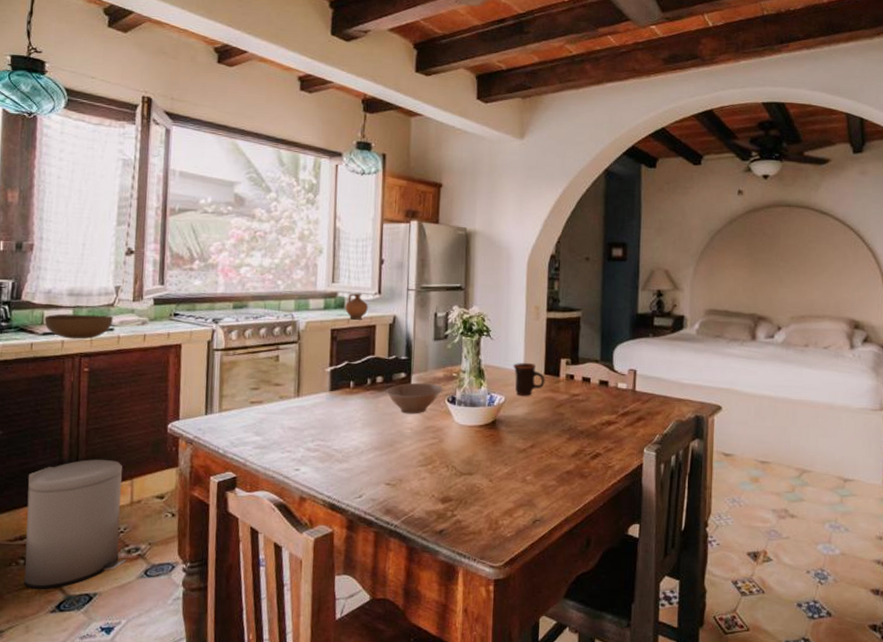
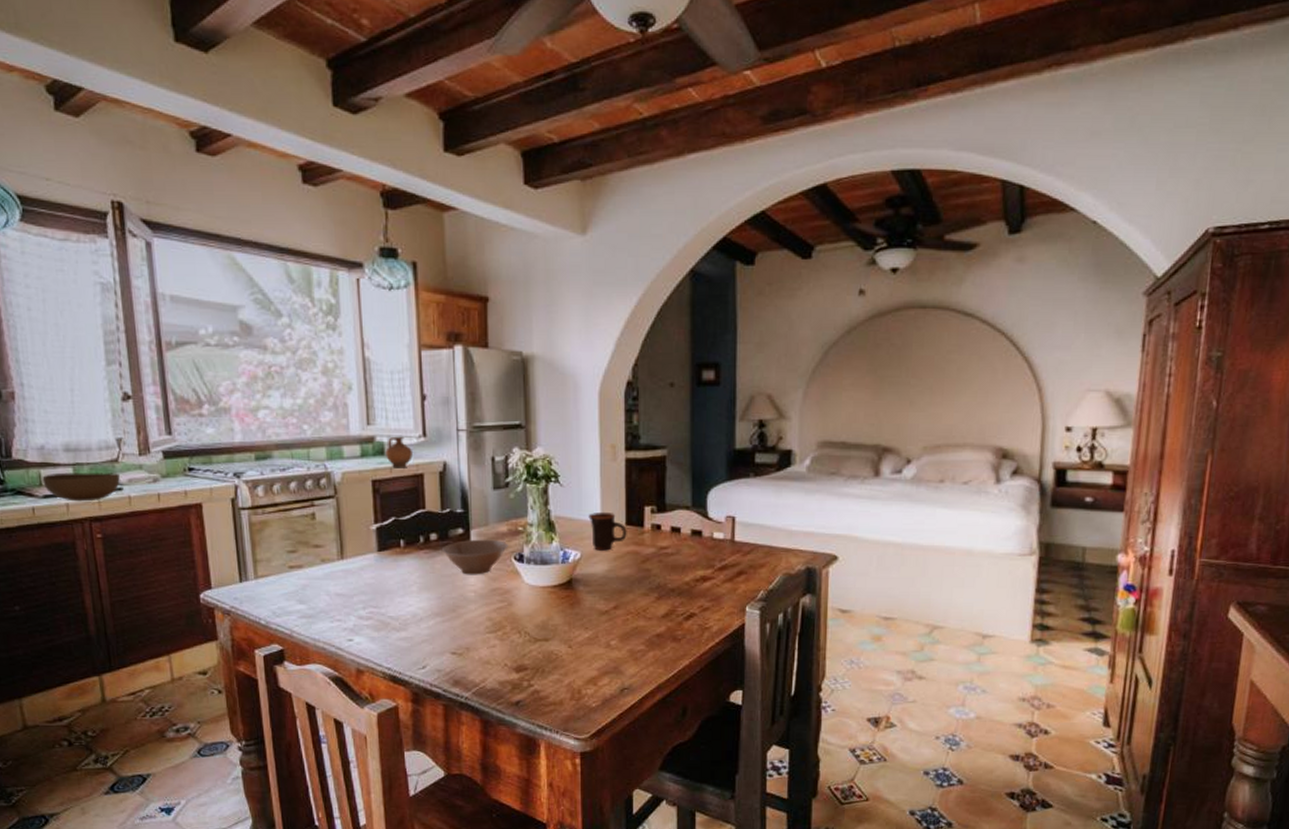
pedal bin: present [23,459,126,589] -> none [56,634,176,771]

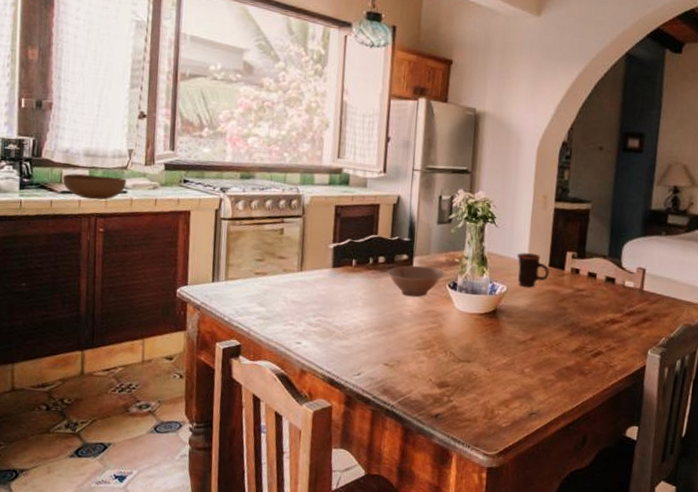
ceramic jug: present [385,436,413,468] -> none [350,170,373,198]

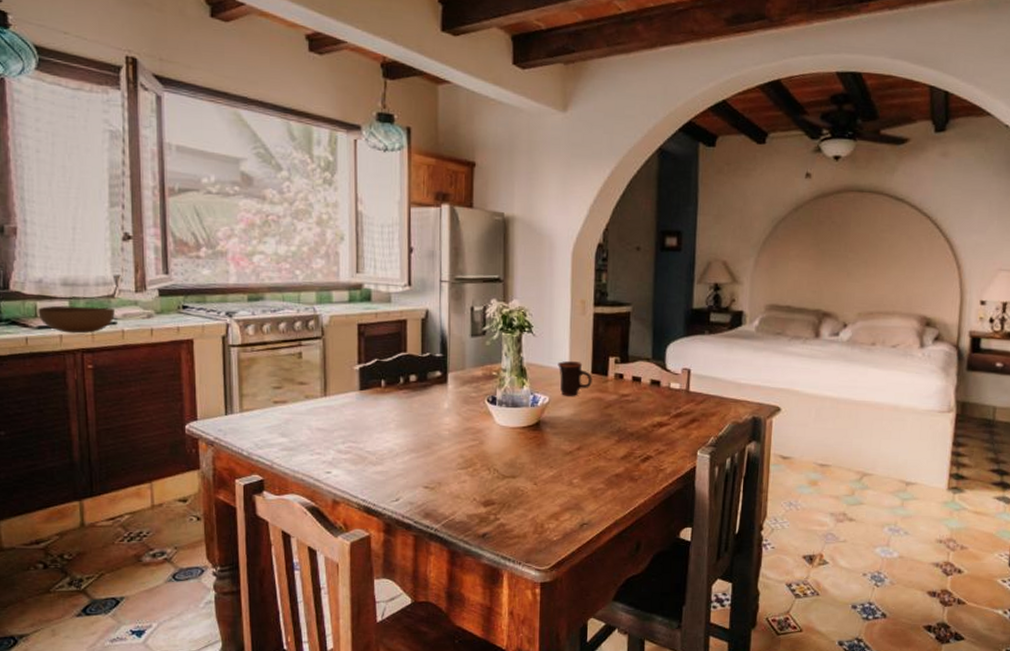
bowl: present [386,265,445,297] -> none [419,381,483,415]

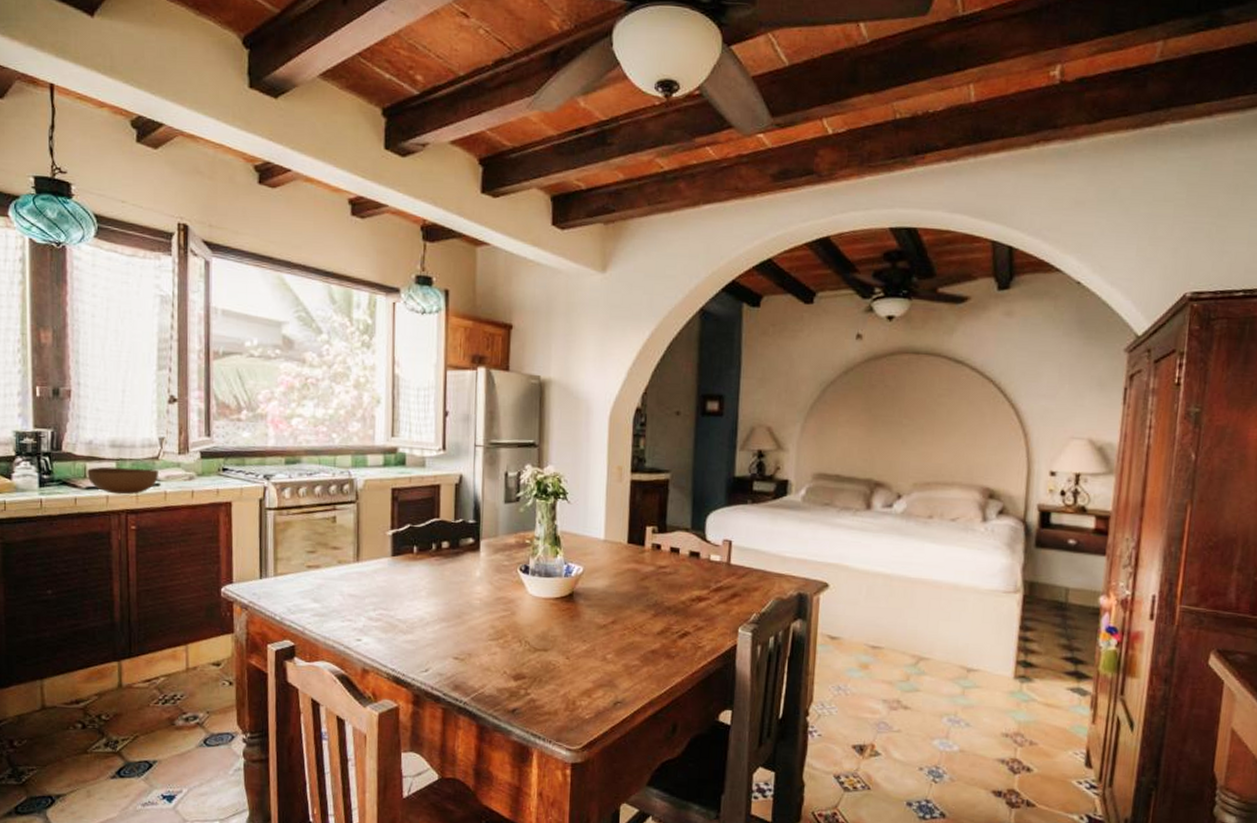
mug: present [557,360,592,396] -> none [592,529,629,567]

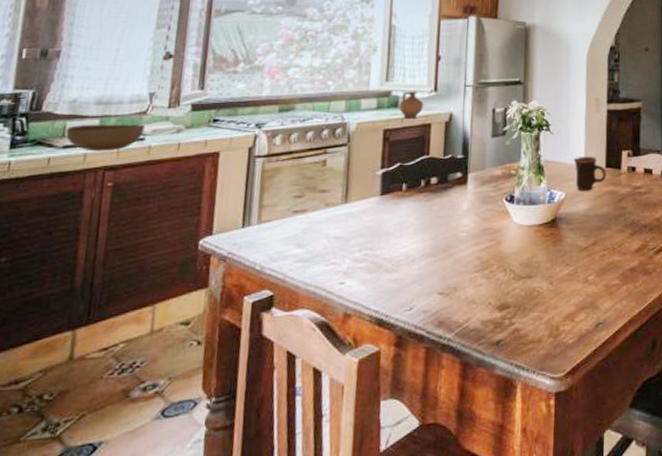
ceramic jug: none [406,448,432,479] -> present [399,91,423,119]
mug: none [592,529,629,567] -> present [573,156,607,191]

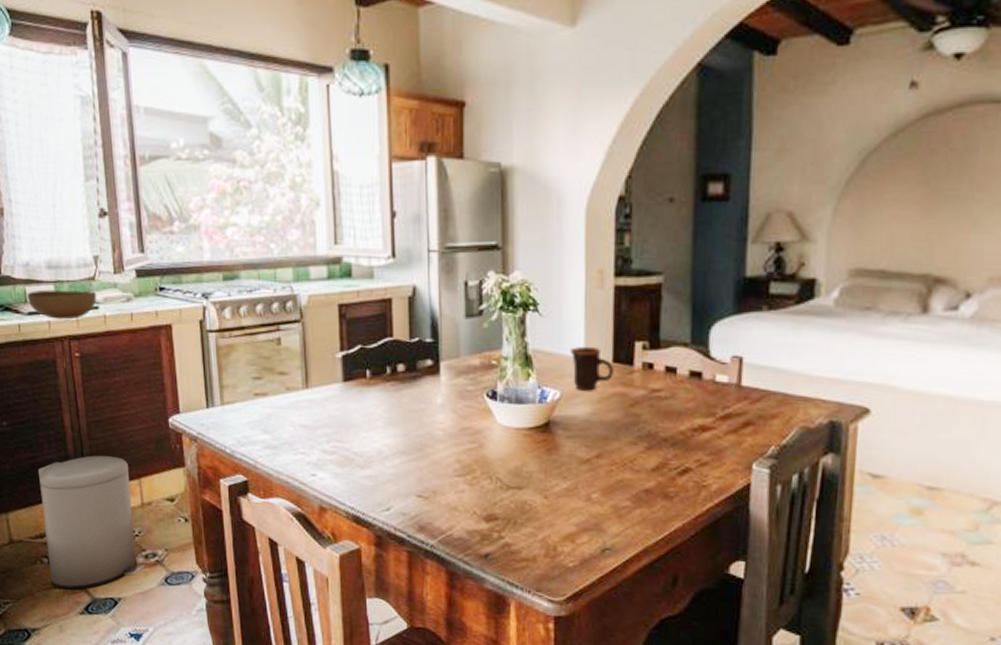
pedal bin: none [14,283,144,442] -> present [38,455,145,591]
ceramic jug: present [399,91,423,119] -> none [353,257,381,292]

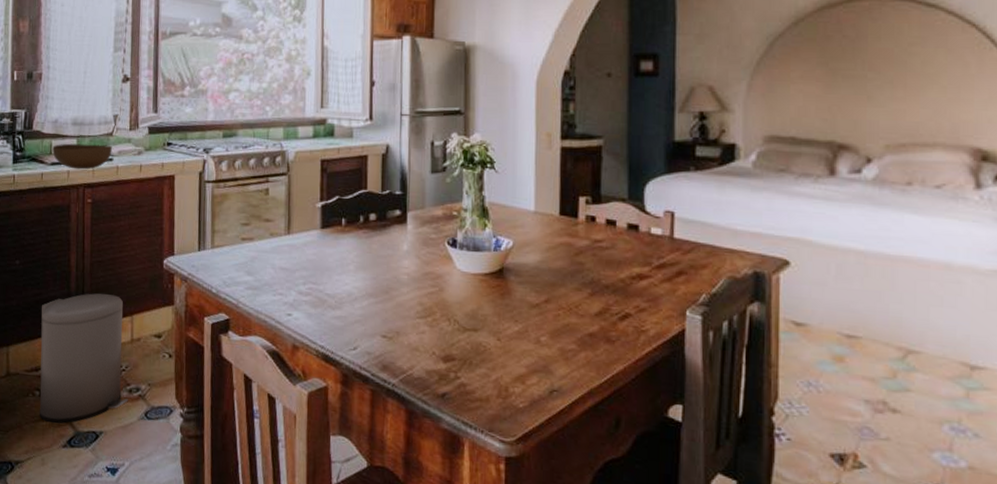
mug: present [570,346,614,391] -> none [522,200,561,241]

